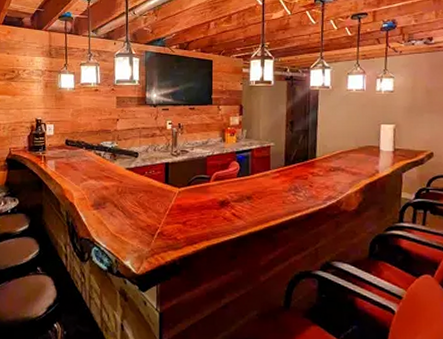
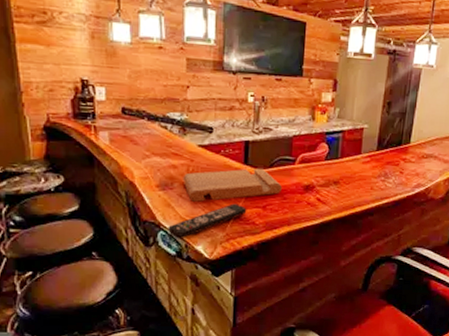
remote control: none [100,220,169,255] -> present [168,203,247,239]
cutting board: none [113,186,199,219] -> present [183,168,282,202]

